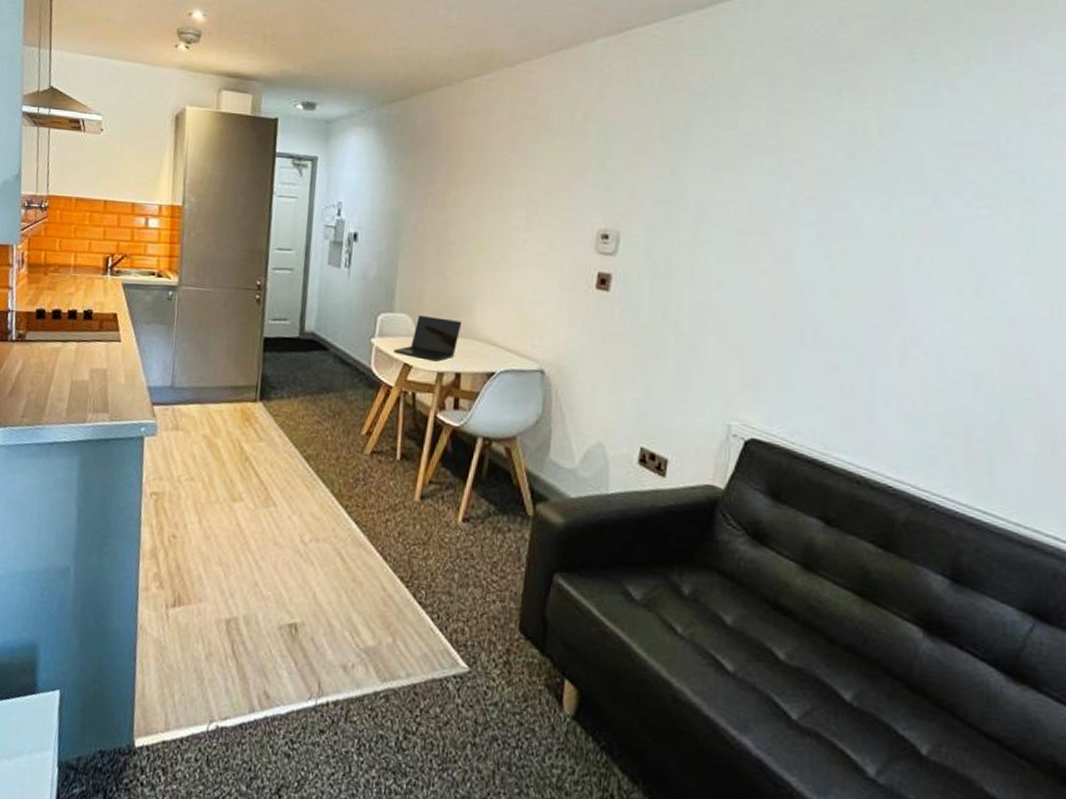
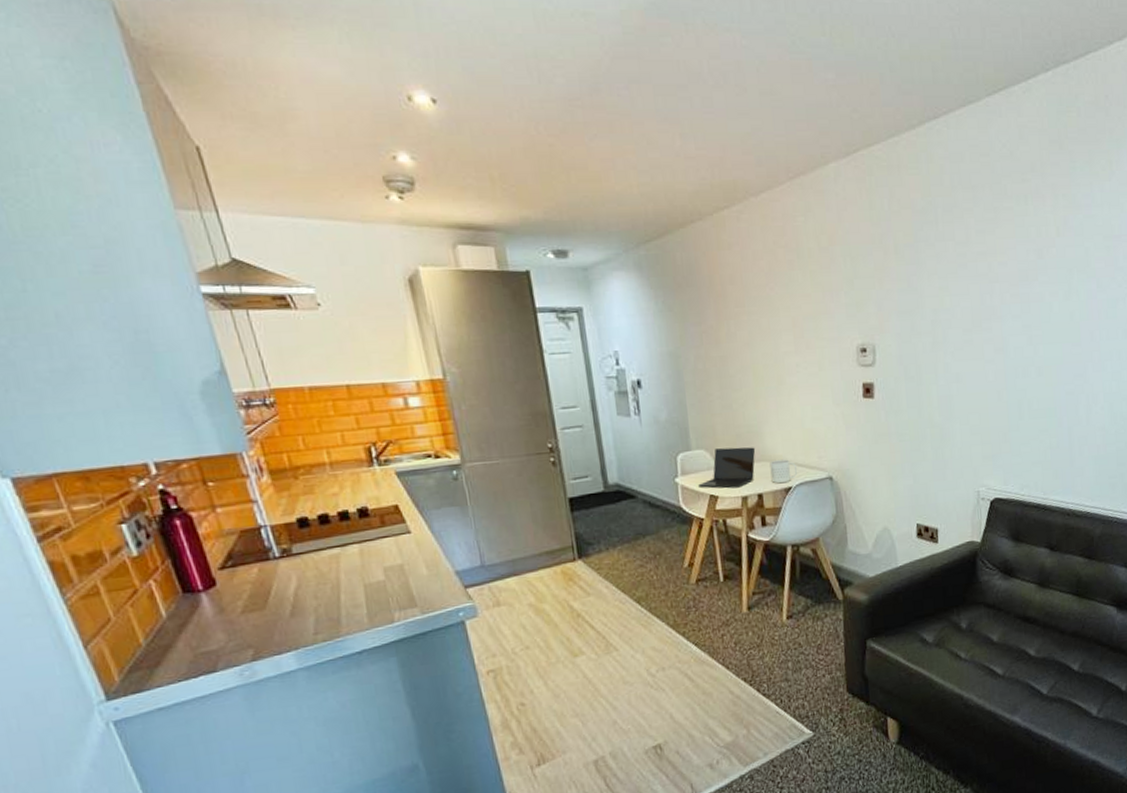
mug: none [473,339,504,367] -> present [769,459,797,484]

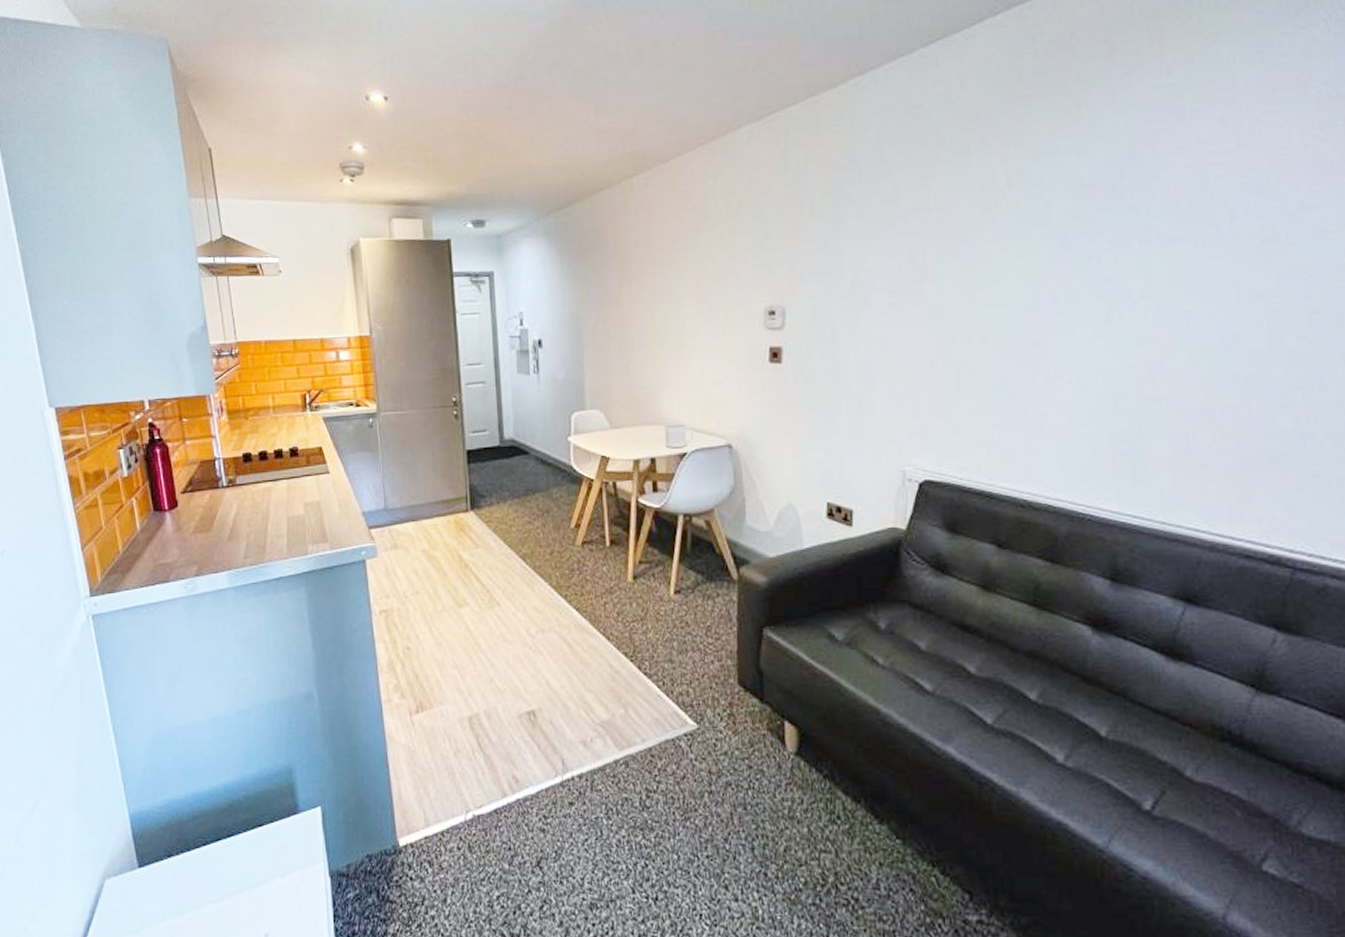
laptop: present [698,447,756,488] -> none [590,409,651,451]

